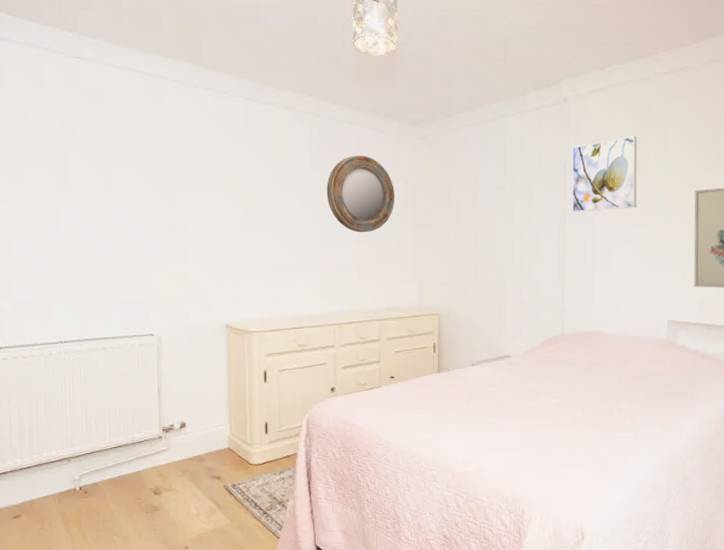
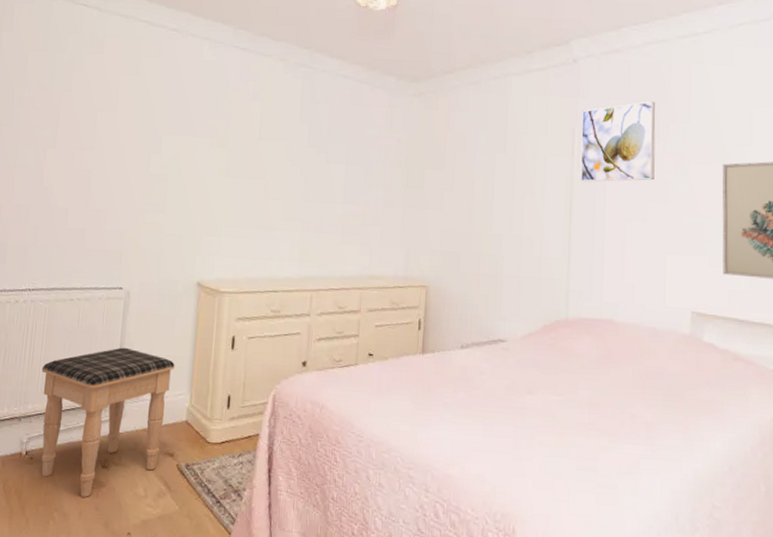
footstool: none [84,388,213,521] -> present [41,347,175,497]
home mirror: present [326,155,395,233] -> none [314,110,387,192]

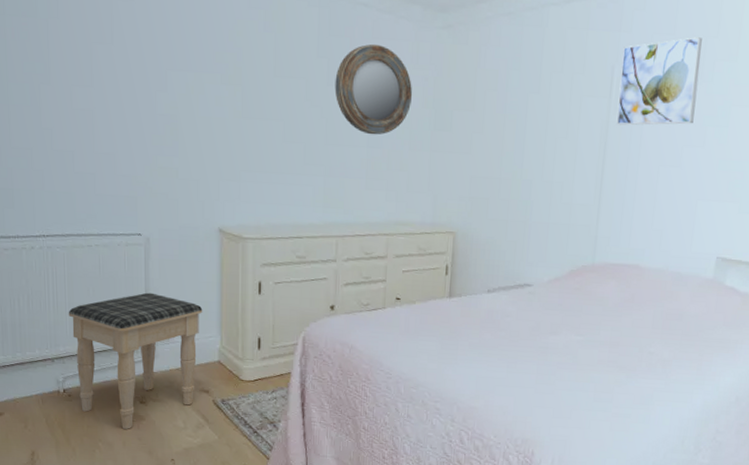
home mirror: none [314,110,387,192] -> present [334,43,413,135]

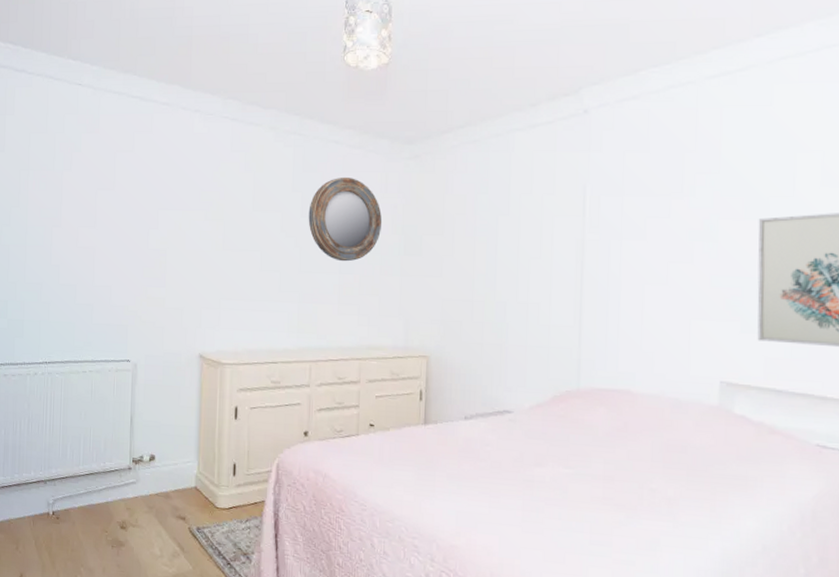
footstool: present [68,292,203,429] -> none [61,416,182,555]
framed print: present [616,37,702,126] -> none [592,152,679,244]

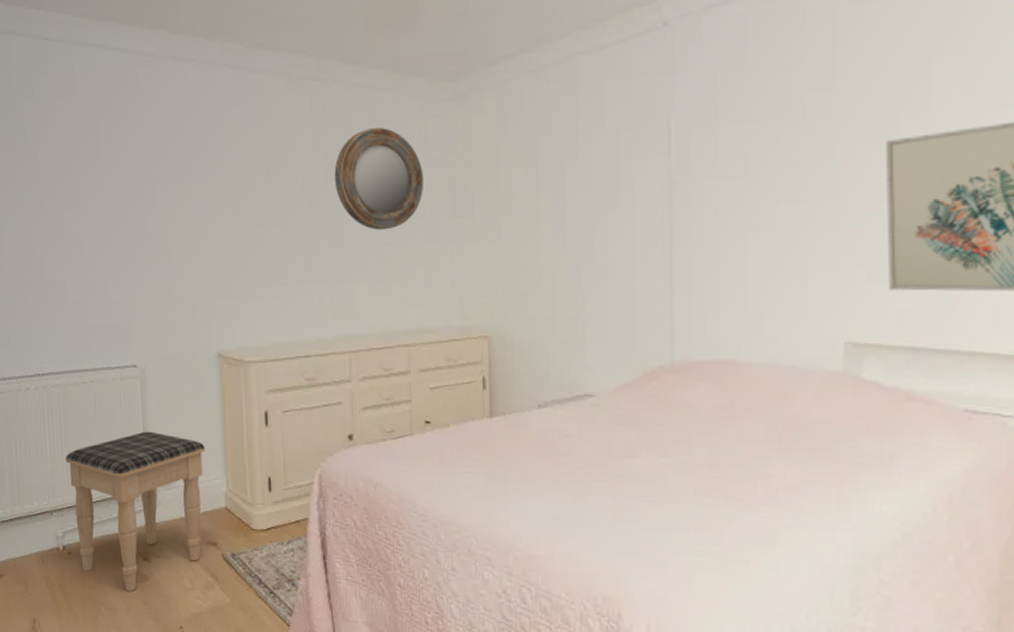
footstool: none [61,416,182,555] -> present [65,431,206,591]

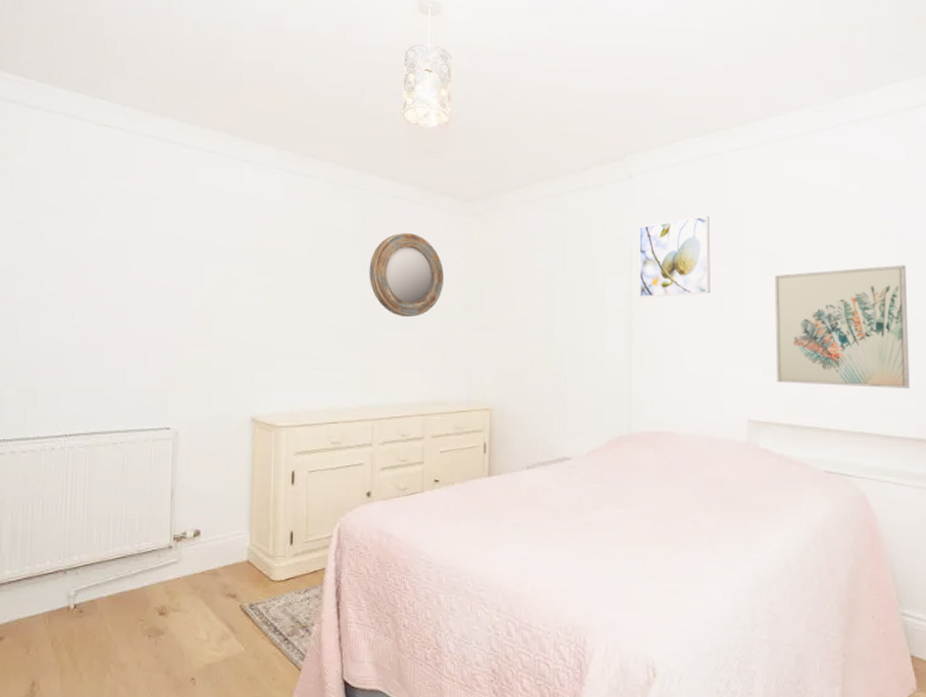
footstool: present [65,431,206,591] -> none [86,490,232,646]
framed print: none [679,66,786,186] -> present [639,216,711,298]

